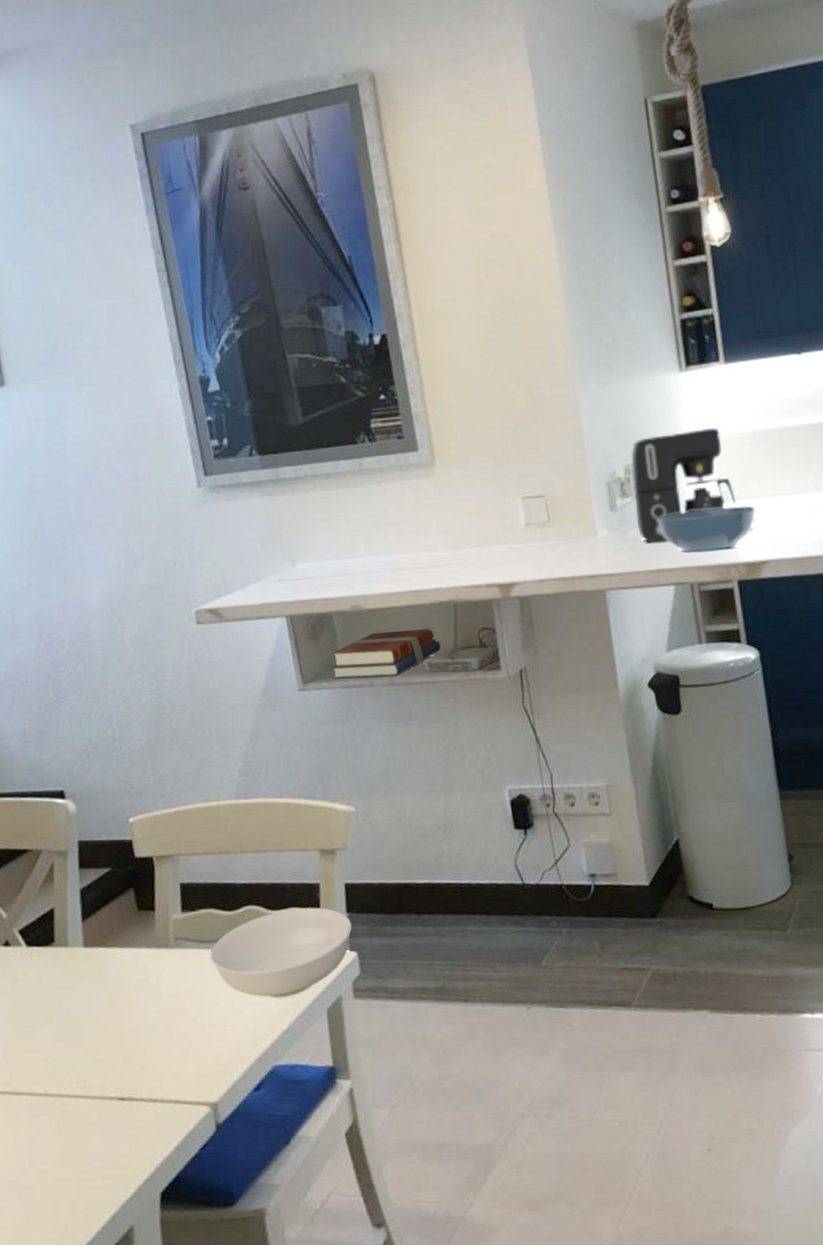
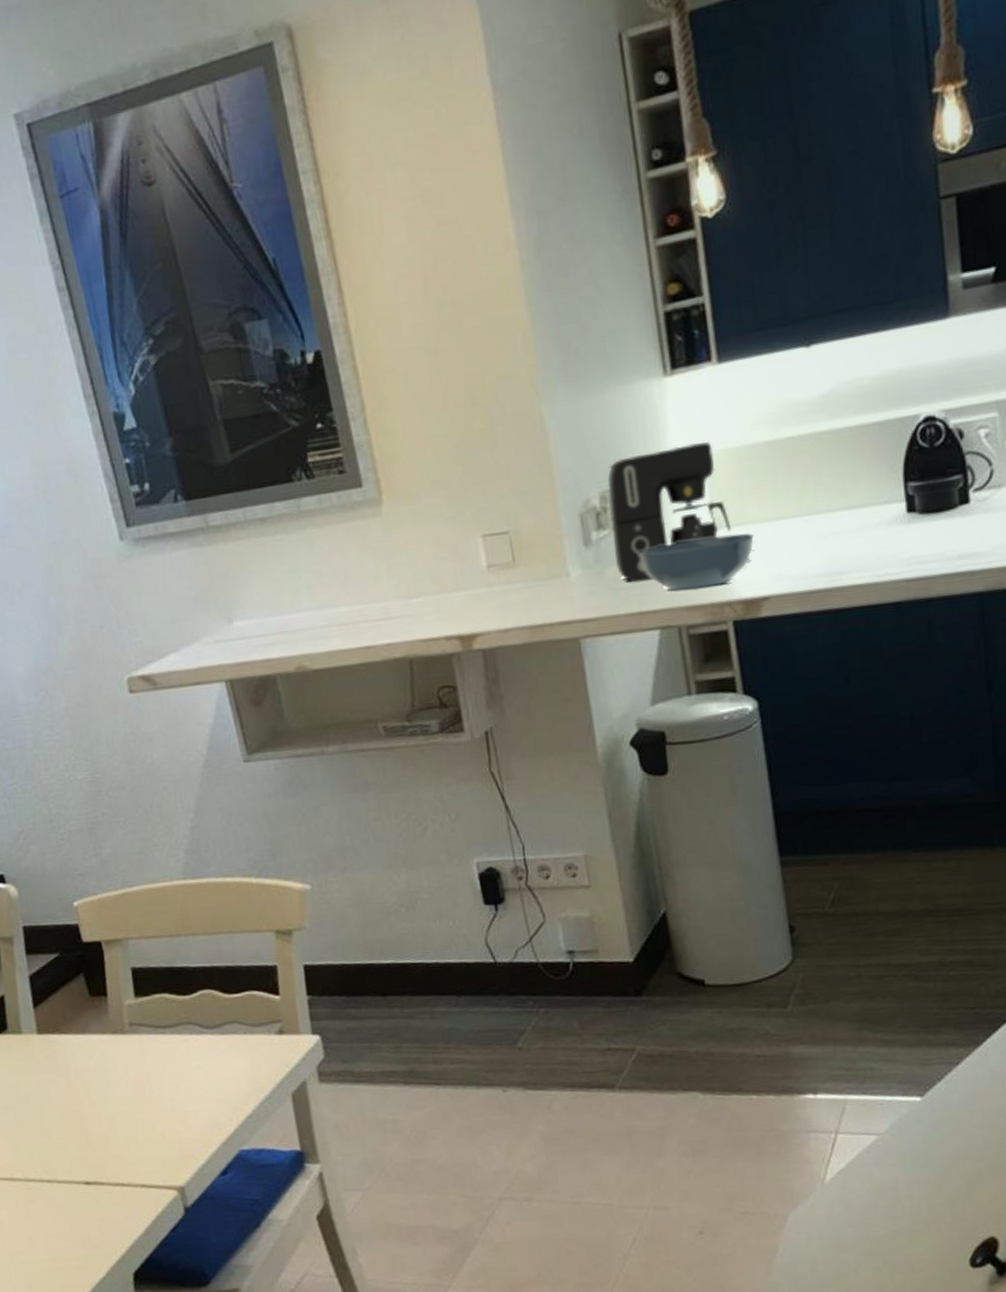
bowl: present [210,907,352,998] -> none [167,990,314,1082]
books: present [331,627,441,679] -> none [278,687,397,748]

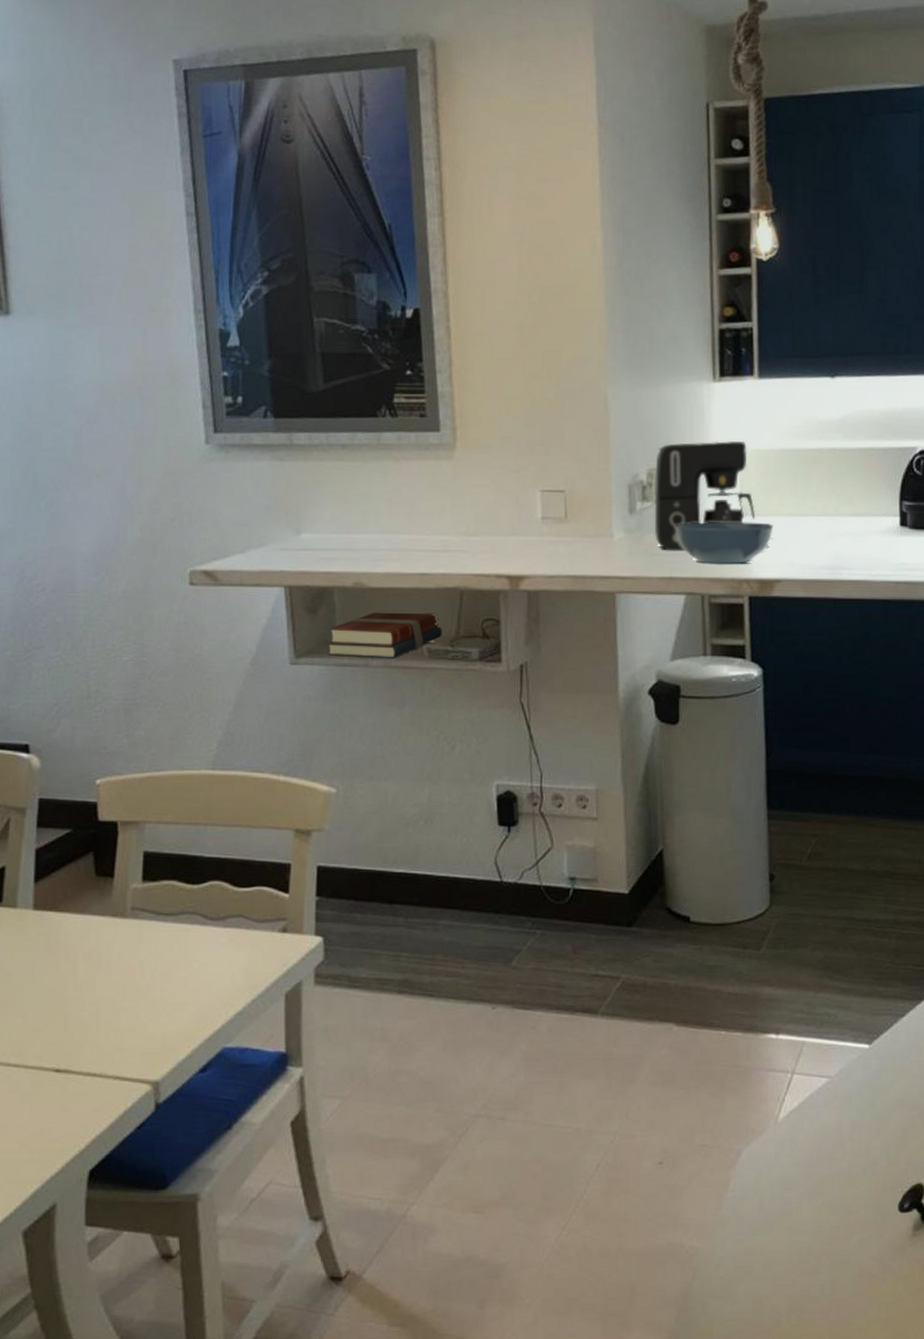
books: none [278,687,397,748] -> present [327,610,442,659]

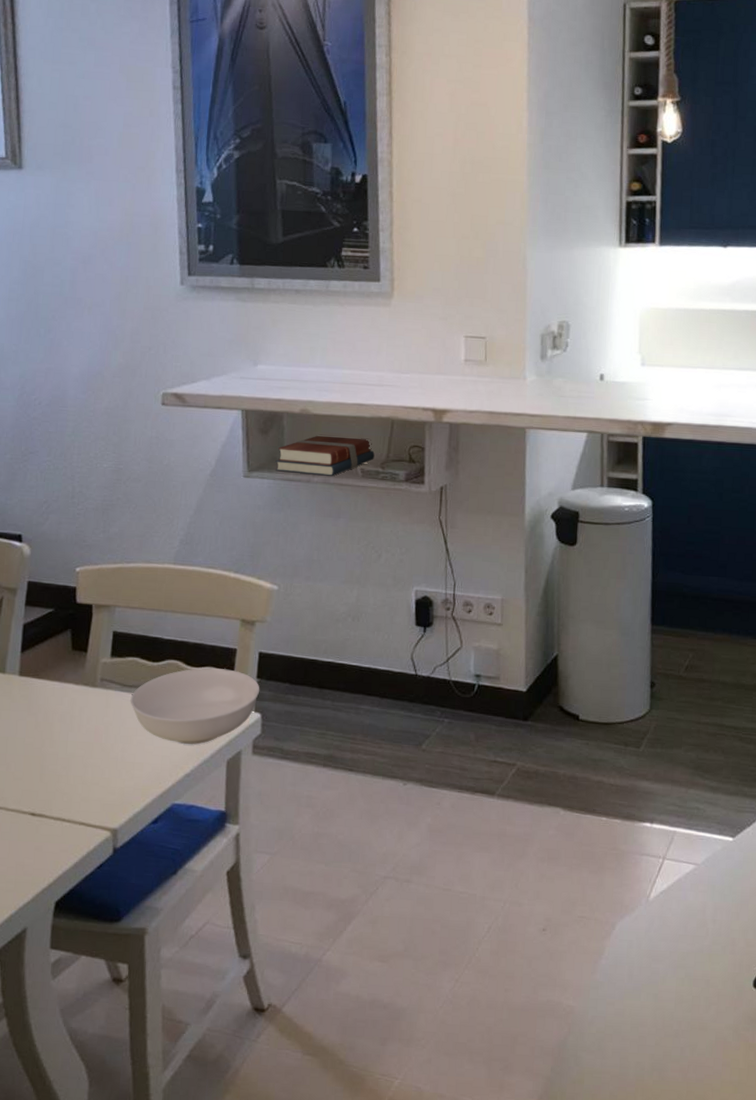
bowl: none [167,888,321,977] -> present [130,668,260,744]
coffee maker: present [654,440,756,552] -> none [562,299,652,395]
bowl: present [674,521,773,566] -> none [580,369,667,409]

